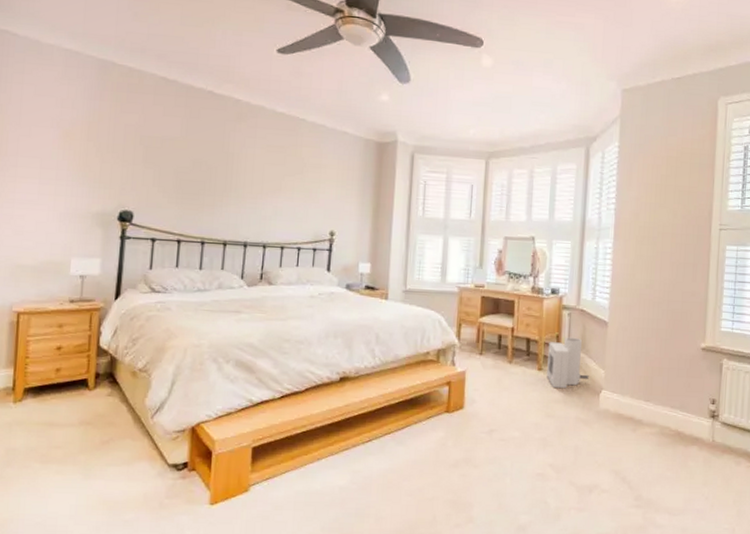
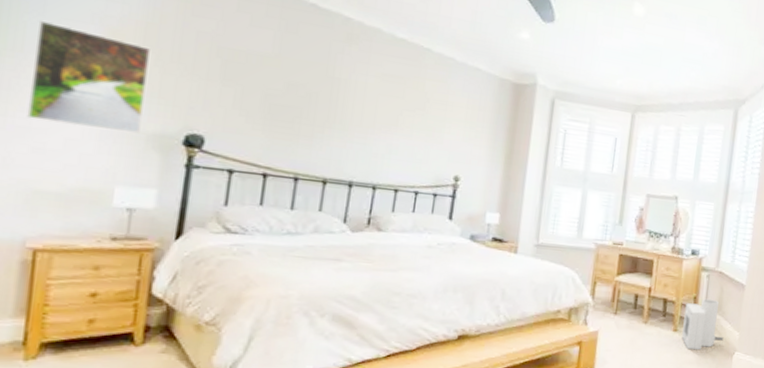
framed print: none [10,130,93,214] -> present [27,21,152,134]

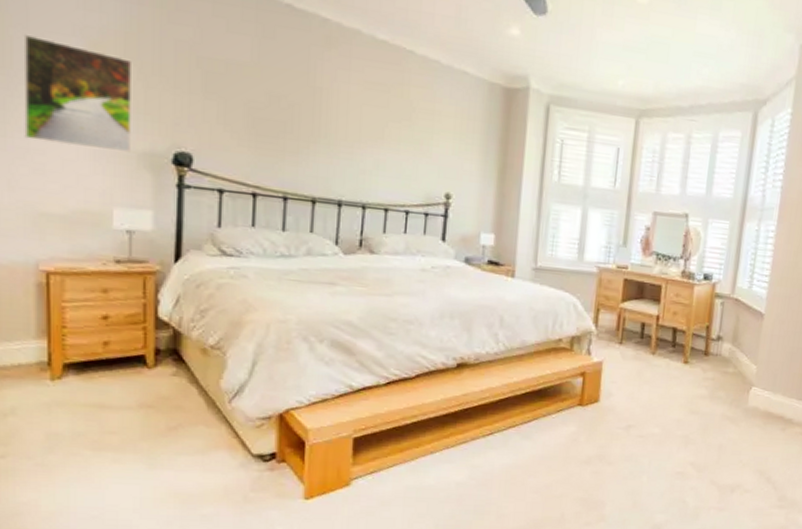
air purifier: present [682,298,724,350] -> none [693,328,739,384]

